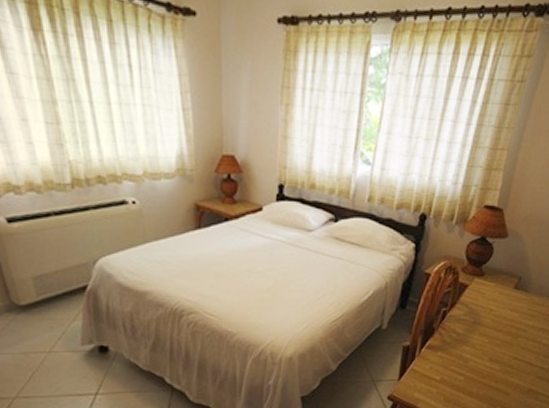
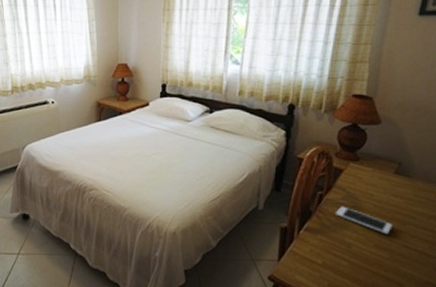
cell phone: none [457,322,507,348] -> present [336,206,393,235]

